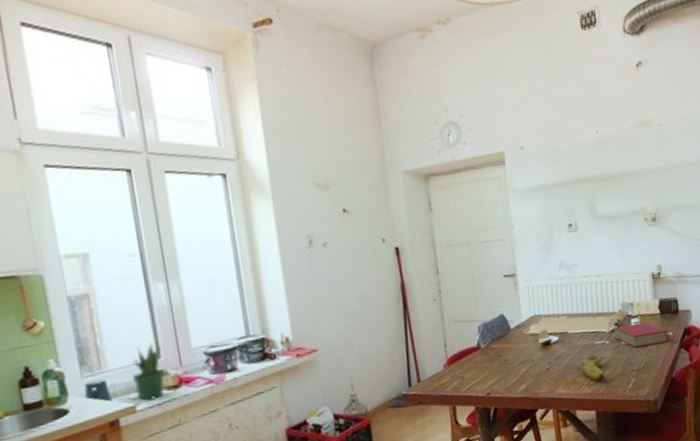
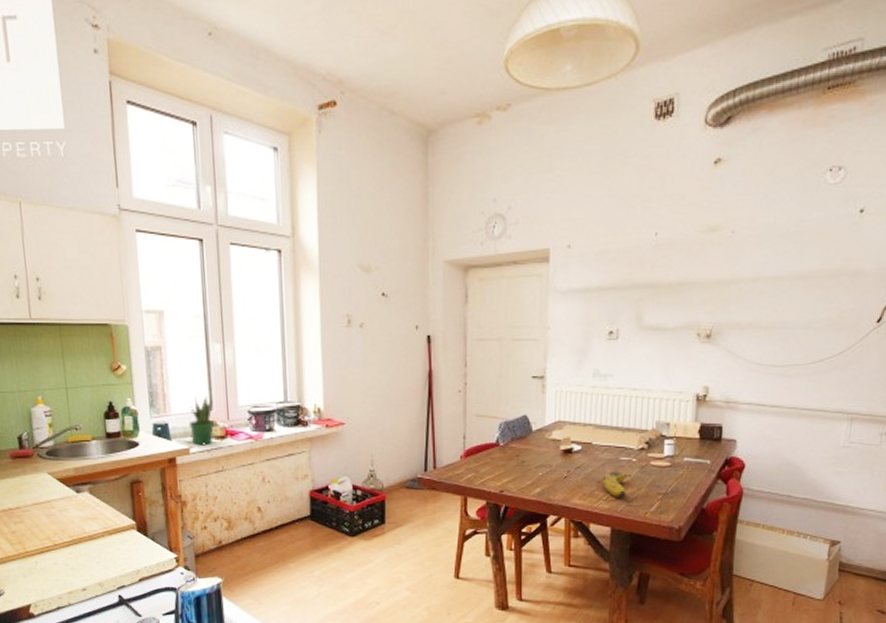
book: present [614,322,669,348] -> none [643,445,705,471]

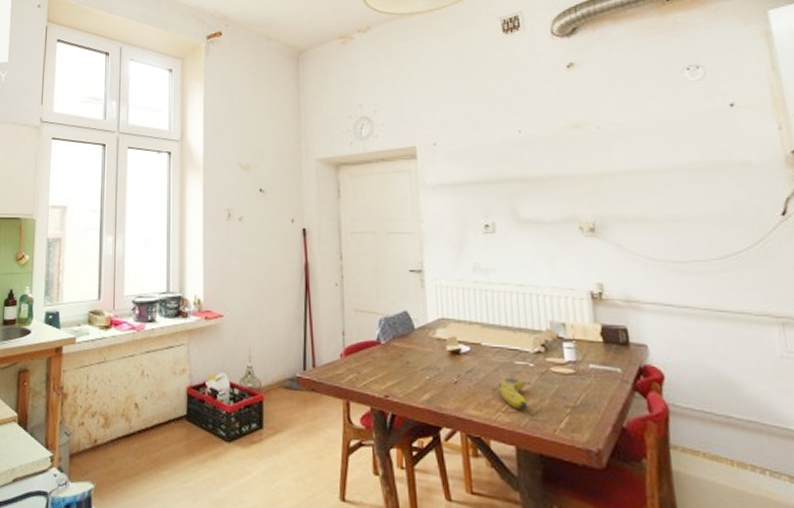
planter: present [188,397,215,446] -> none [77,286,102,335]

